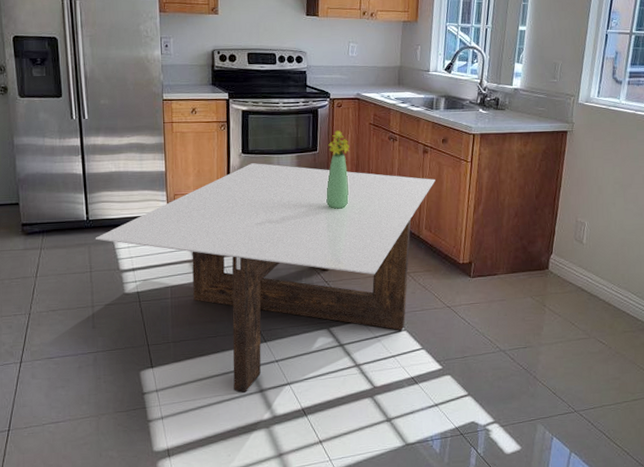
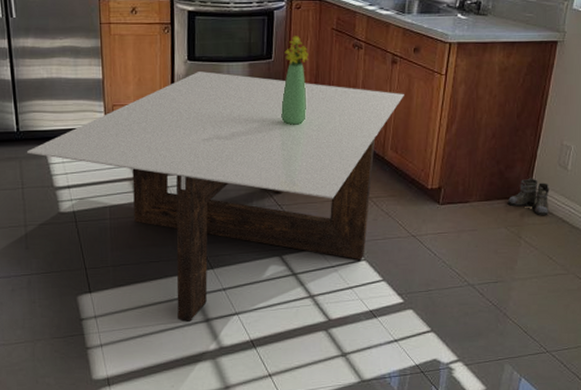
boots: none [532,251,574,285] -> present [508,178,555,215]

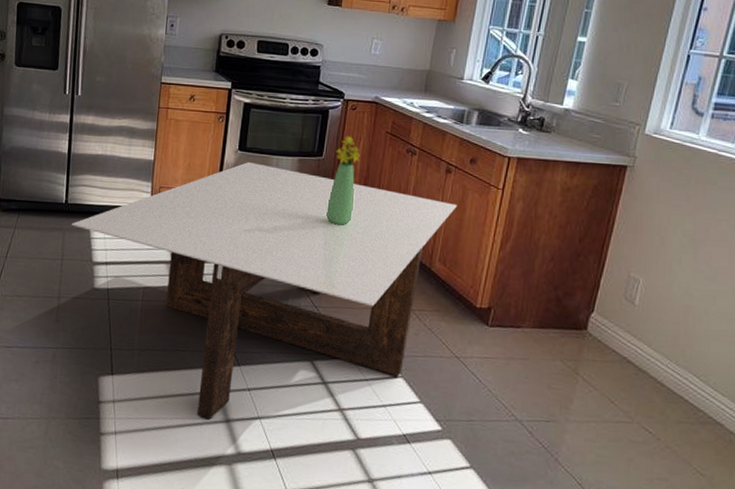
boots: present [508,178,555,215] -> none [566,309,619,352]

